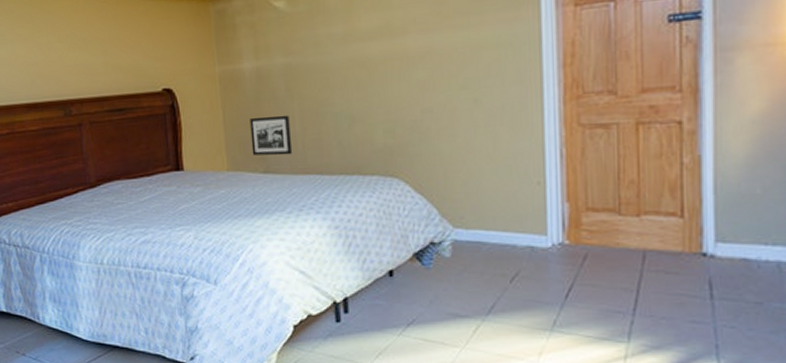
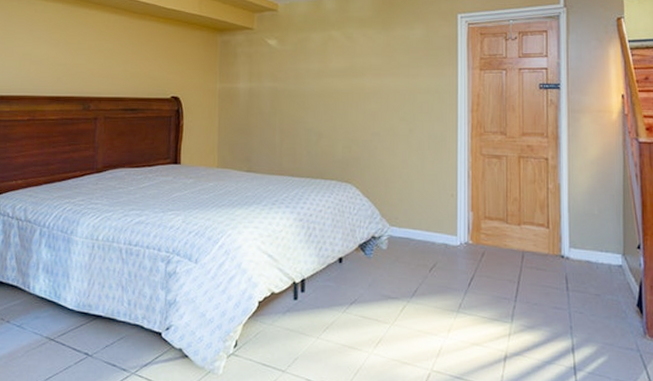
picture frame: present [250,115,293,156] -> none [239,126,272,159]

